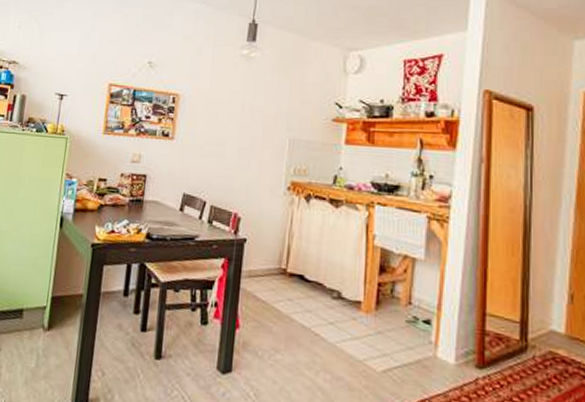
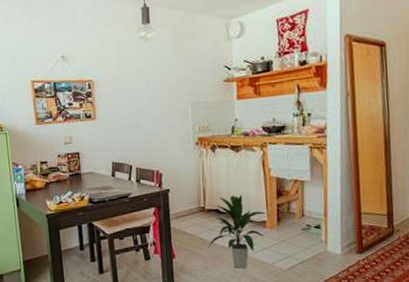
indoor plant: none [283,259,362,360] -> present [208,195,266,269]

